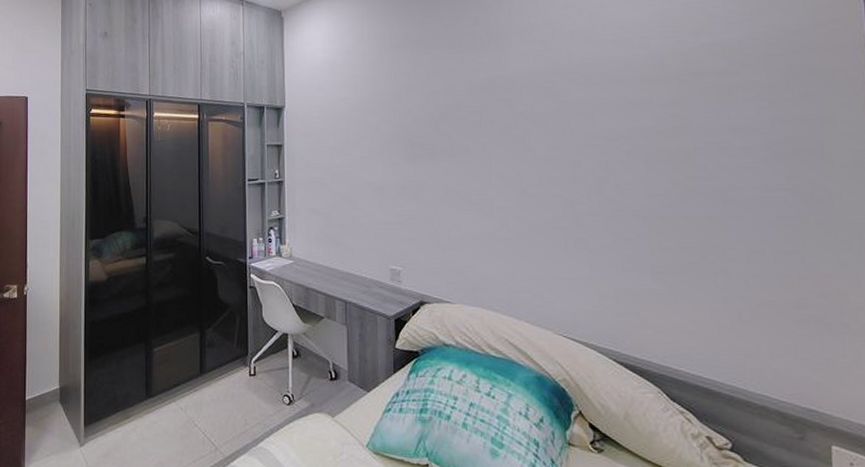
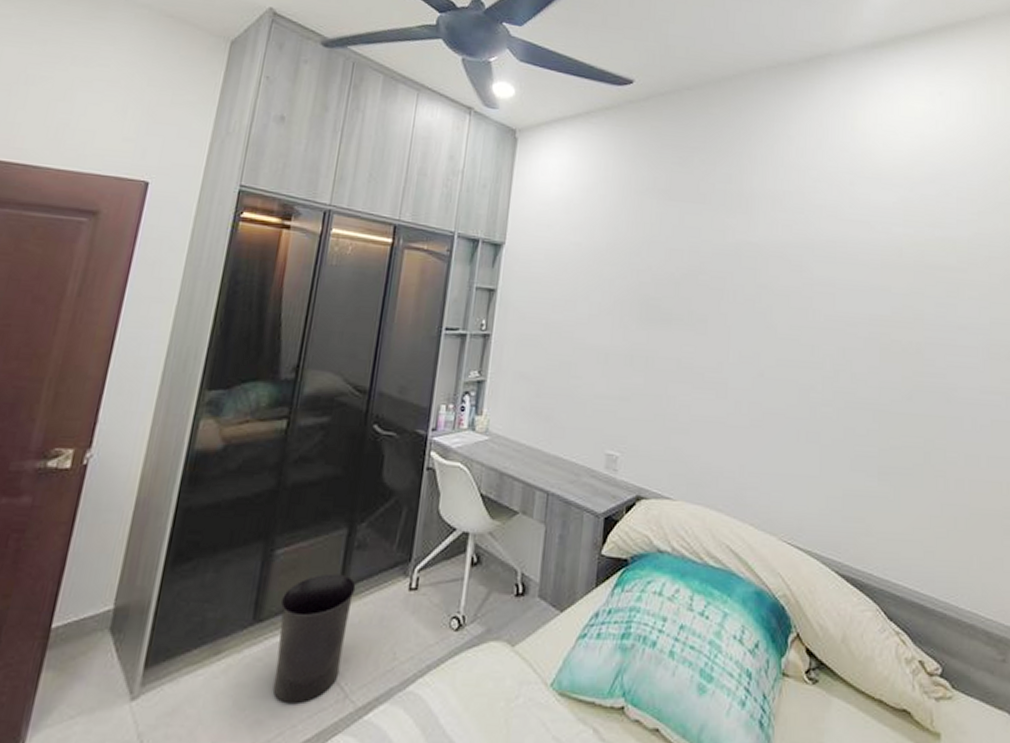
waste bin: none [163,364,212,453] -> present [272,573,356,705]

